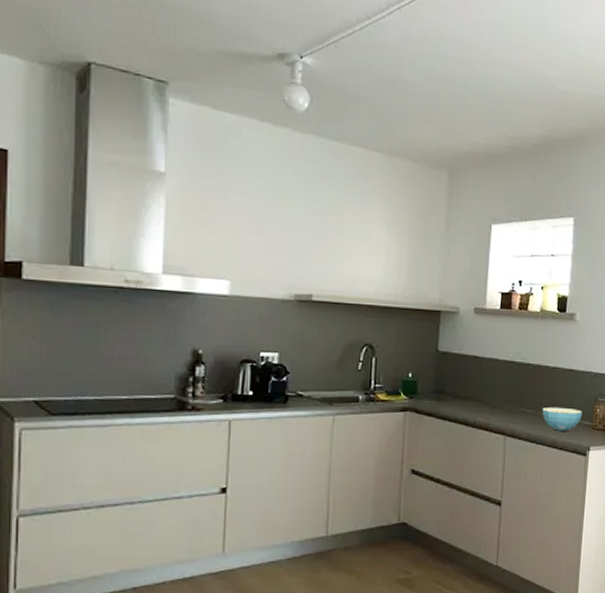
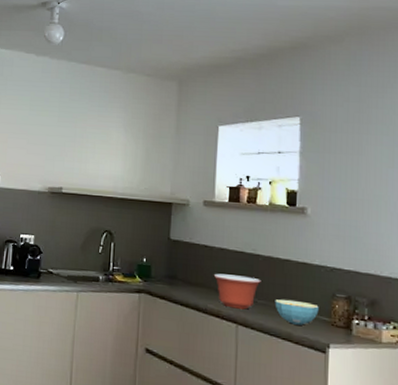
mixing bowl: none [483,385,530,420] -> present [213,273,261,310]

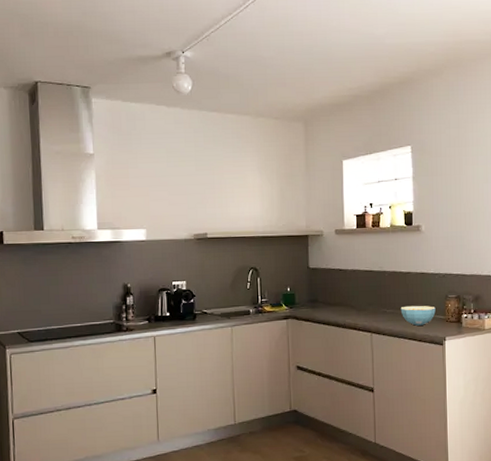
mixing bowl: present [213,273,261,310] -> none [348,291,388,320]

